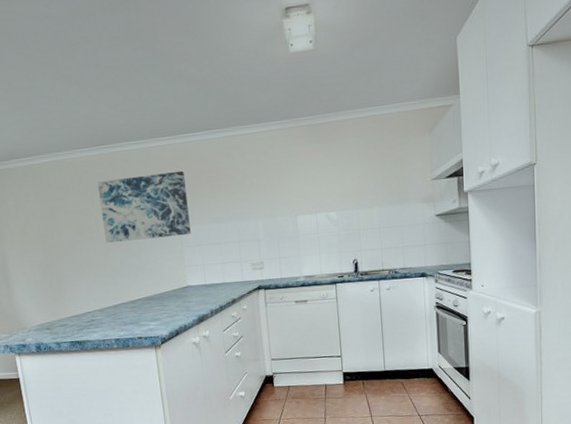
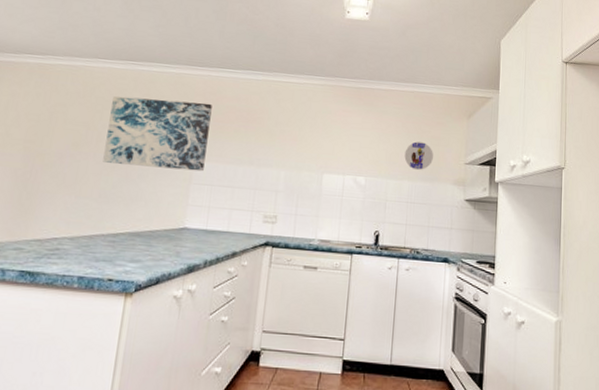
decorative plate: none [370,166,399,196] -> present [404,141,433,171]

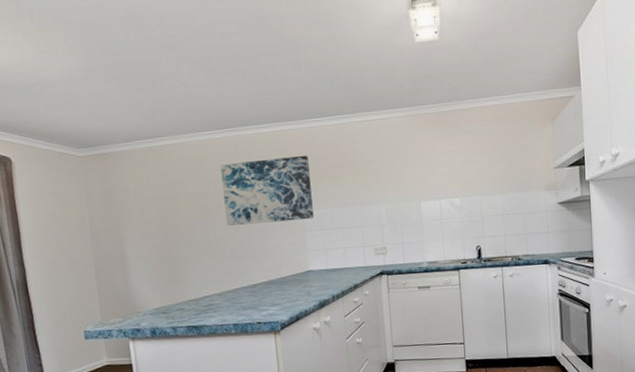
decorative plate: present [404,141,433,171] -> none [494,154,522,183]

